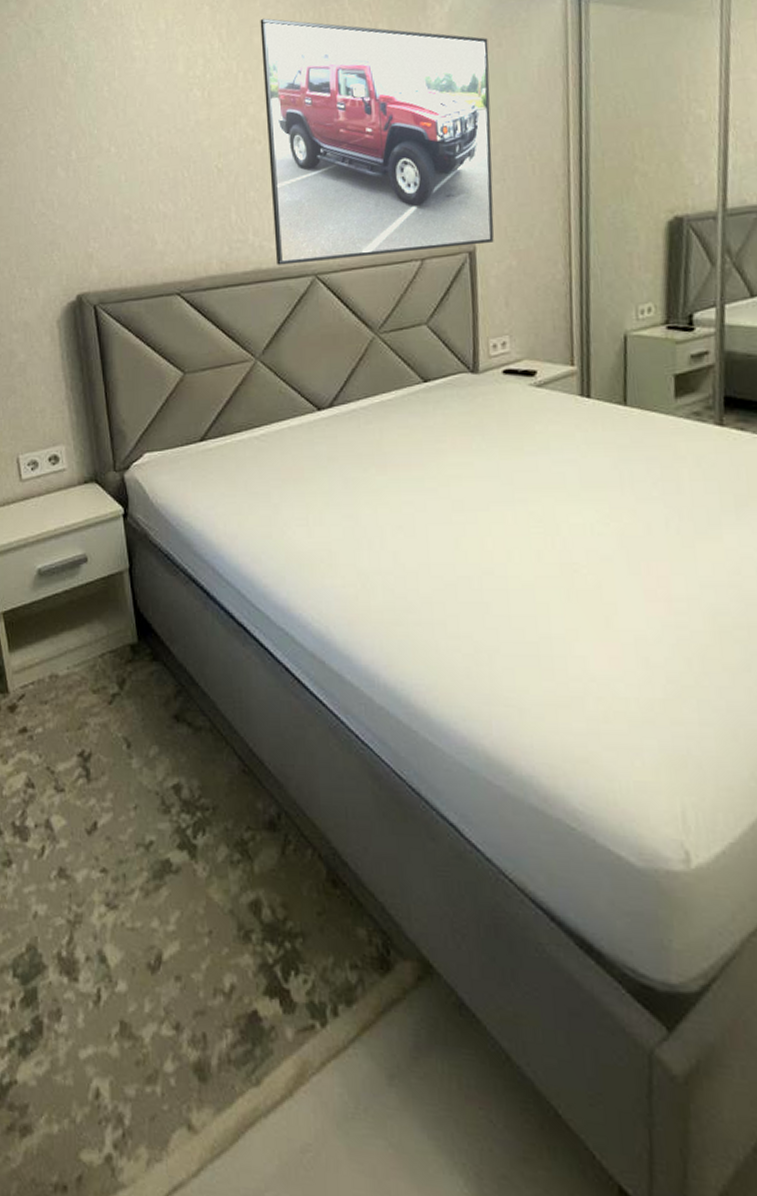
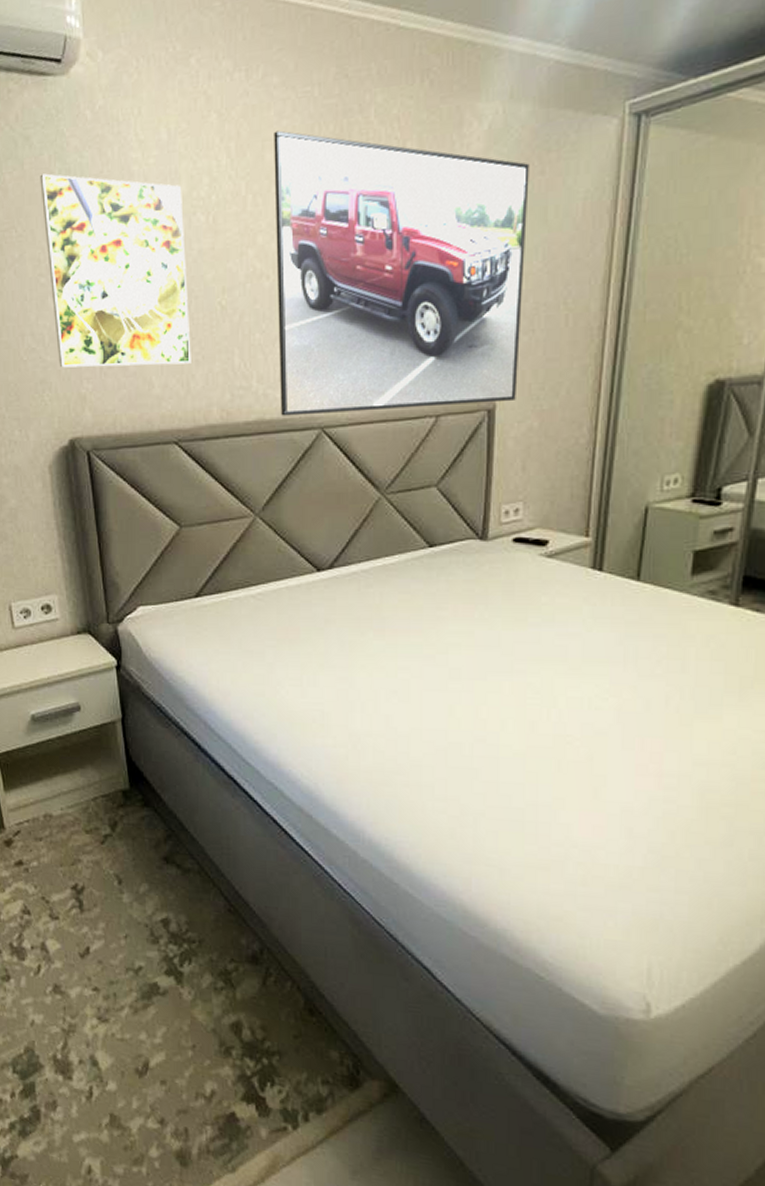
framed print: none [51,60,191,230] -> present [40,173,191,368]

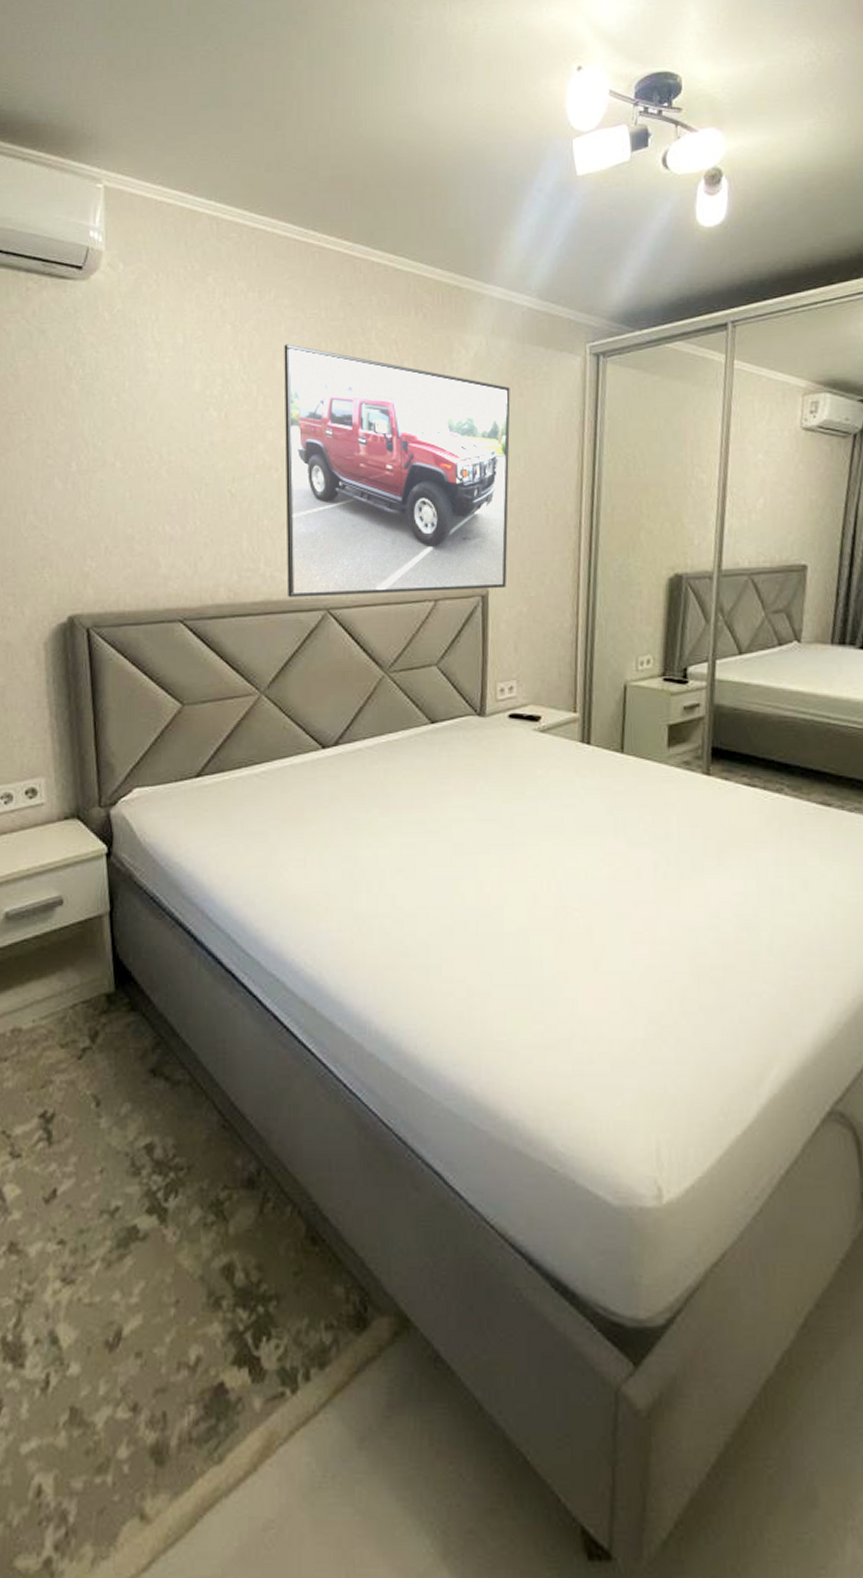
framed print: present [40,173,191,368] -> none [53,364,200,546]

